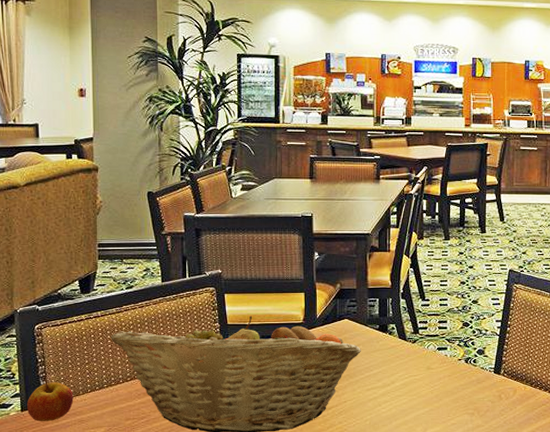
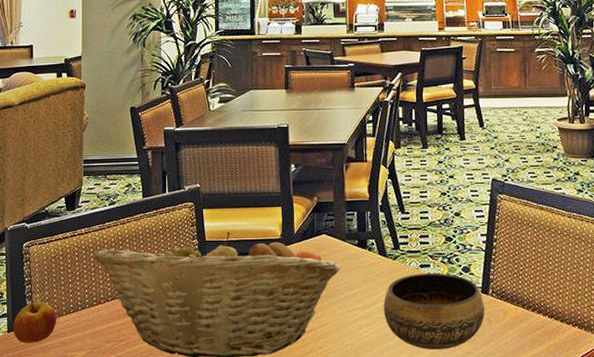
bowl: none [401,355,497,423] -> present [383,273,485,349]

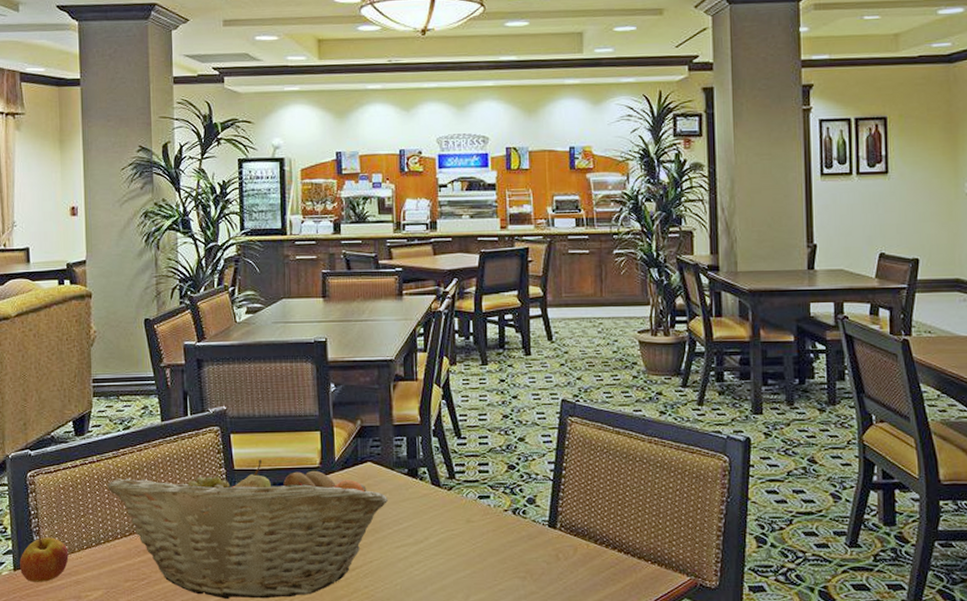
bowl: present [383,273,485,349] -> none [436,505,553,589]

